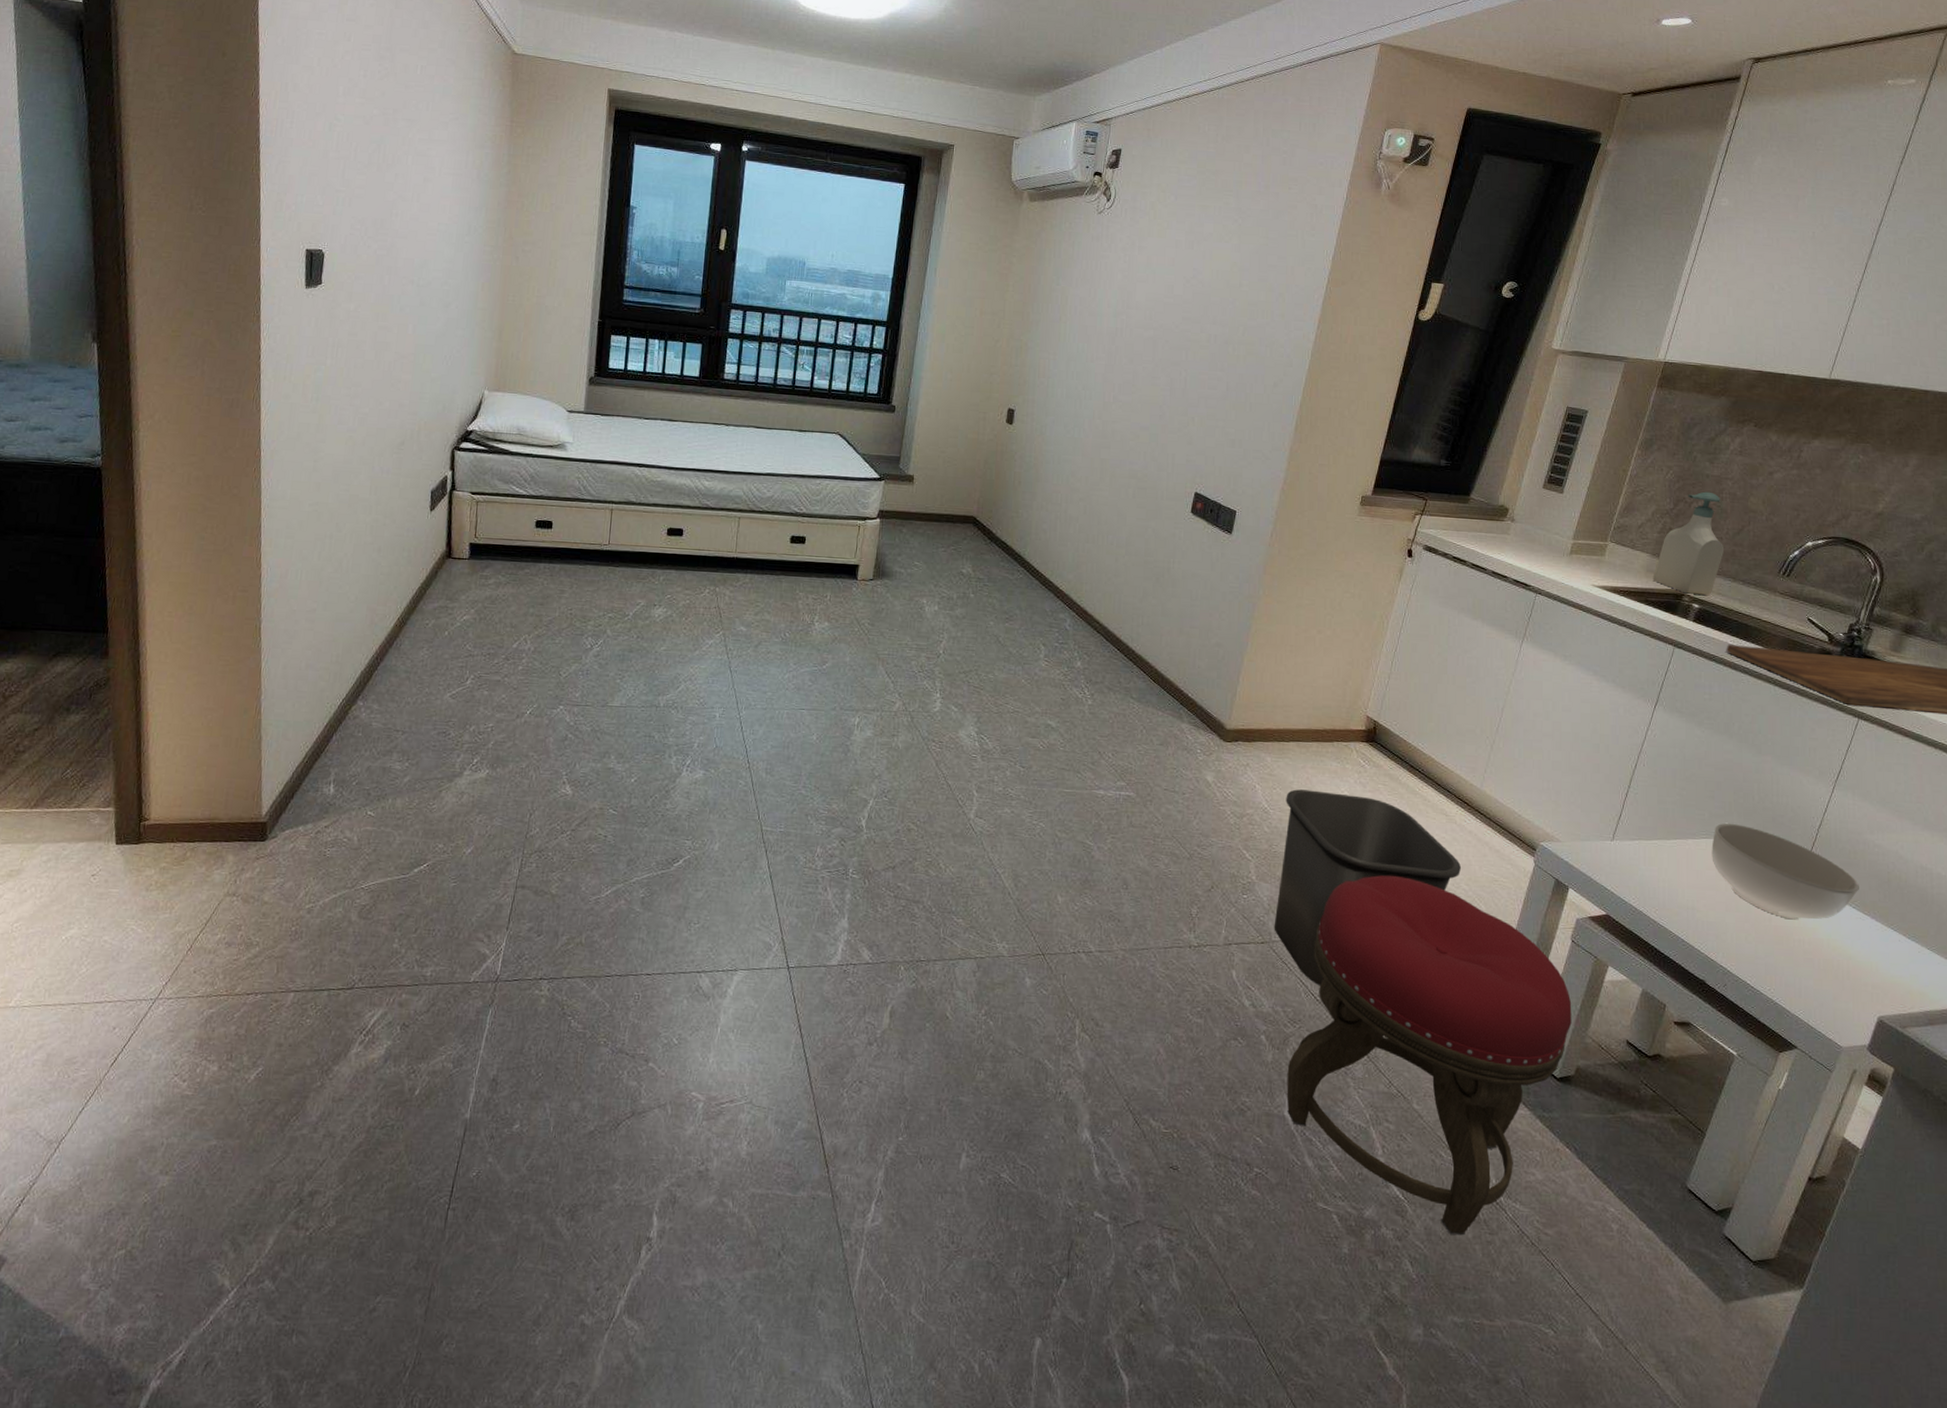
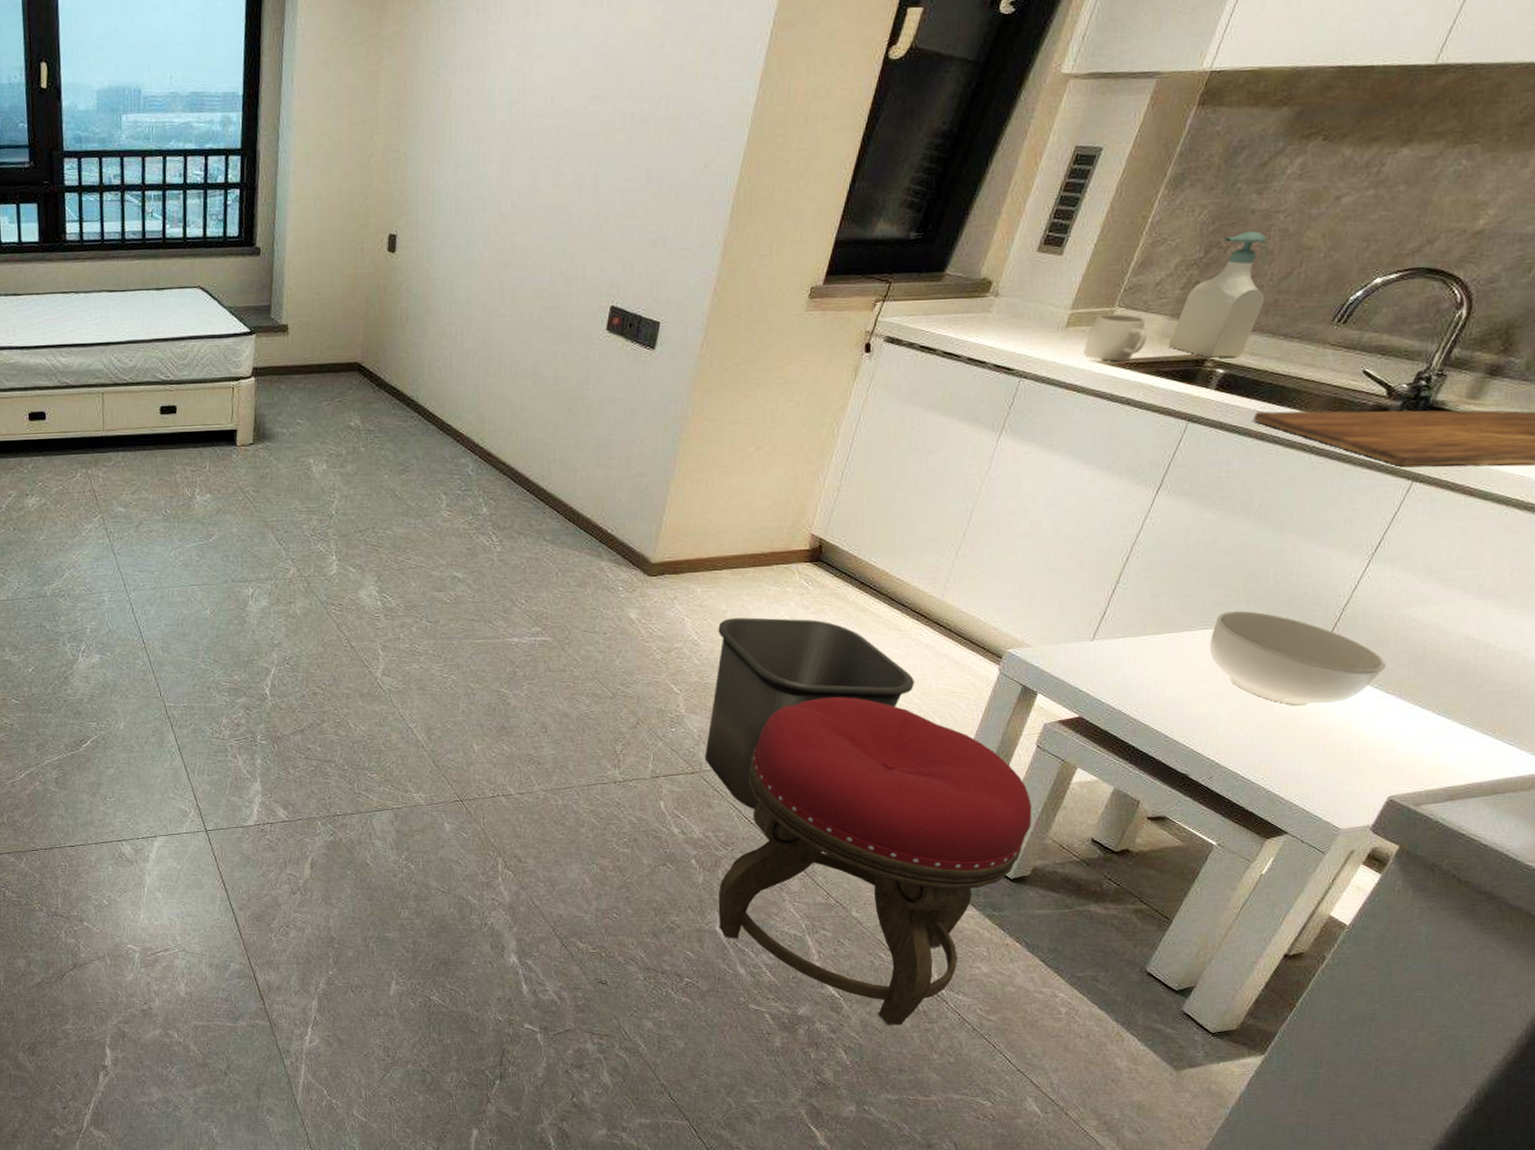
mug: none [1585,547,1635,589] -> present [1083,314,1147,362]

